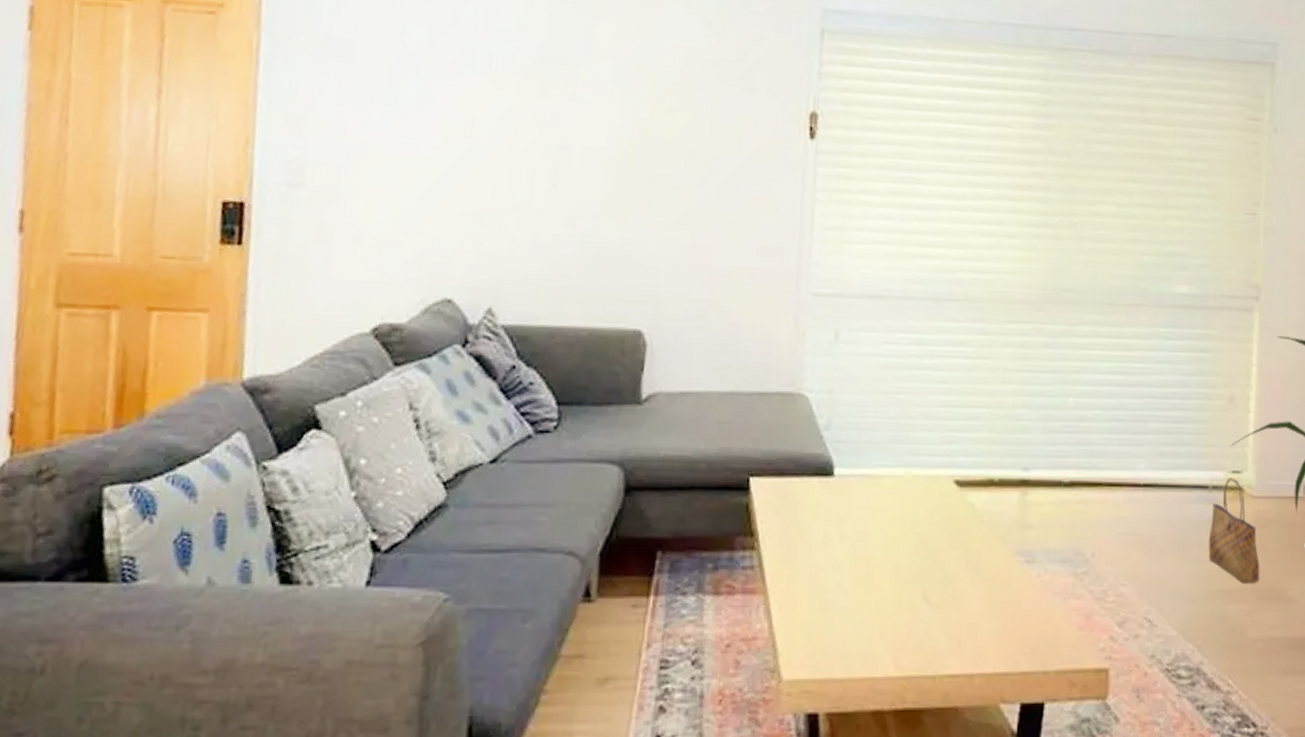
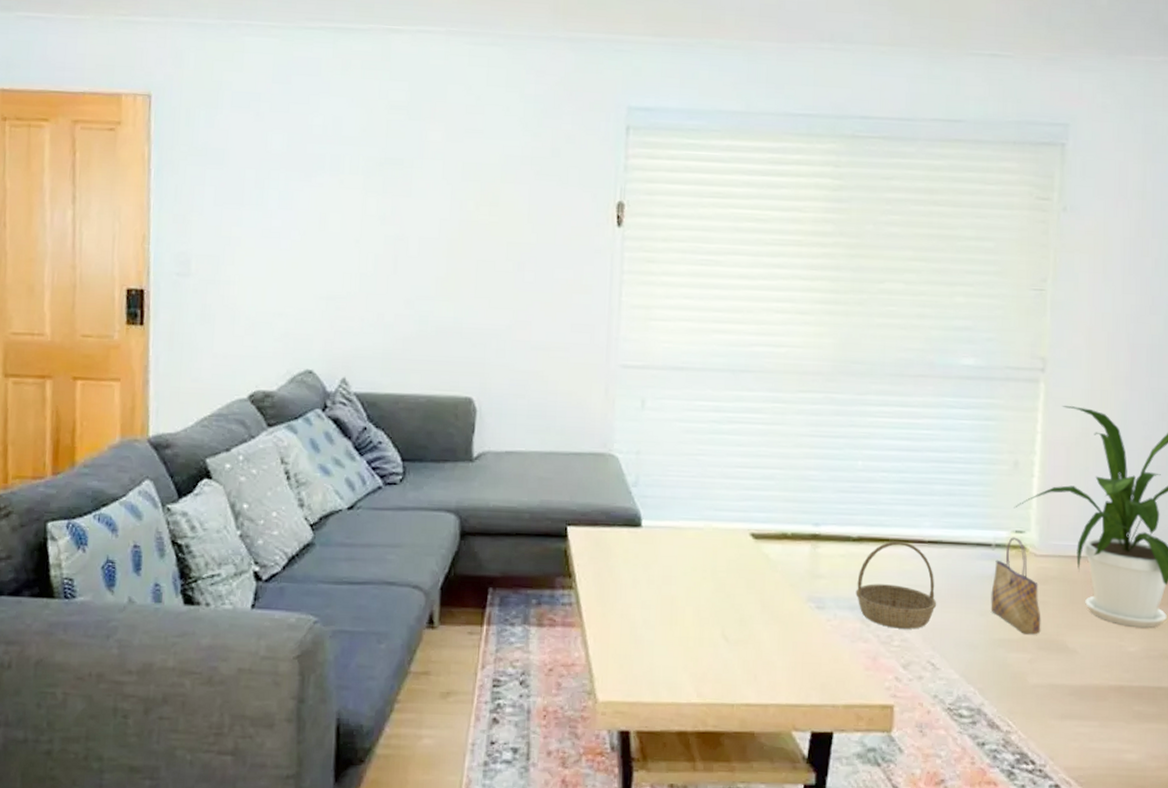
basket: none [1068,485,1153,582] -> present [856,541,937,629]

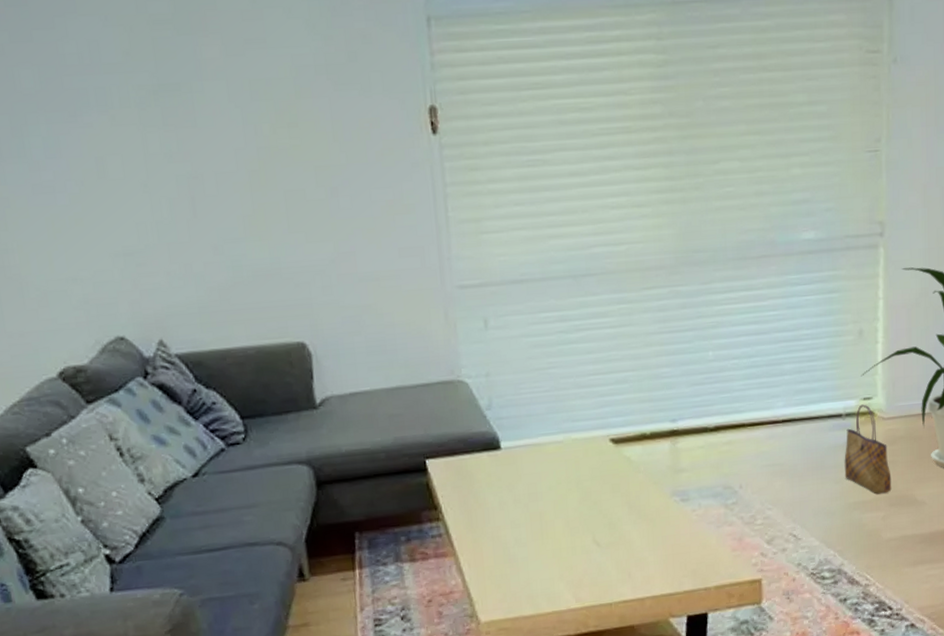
basket: present [856,541,937,629] -> none [717,424,795,508]

